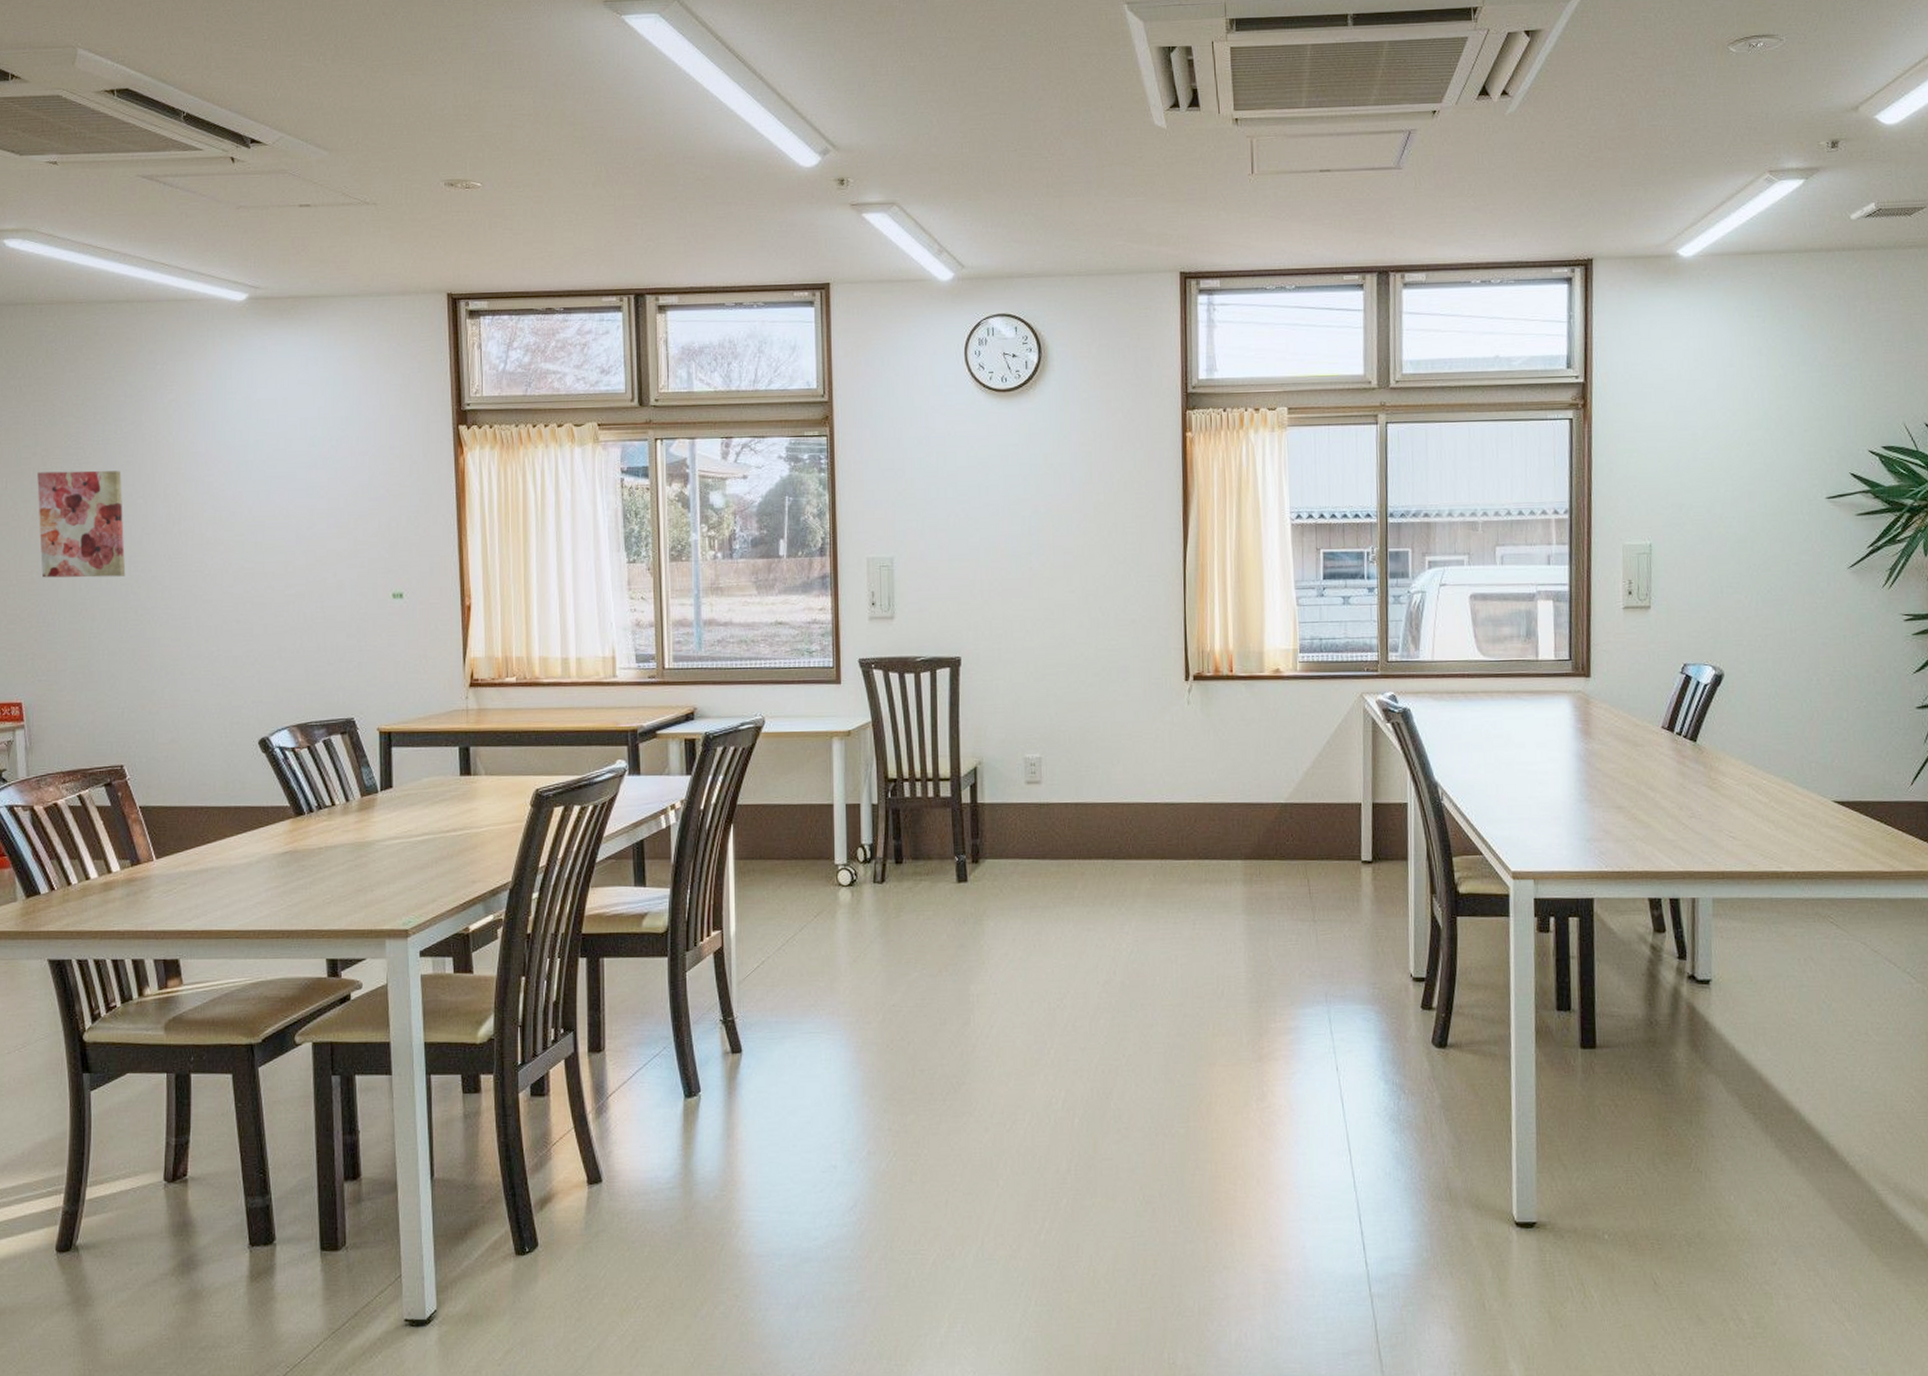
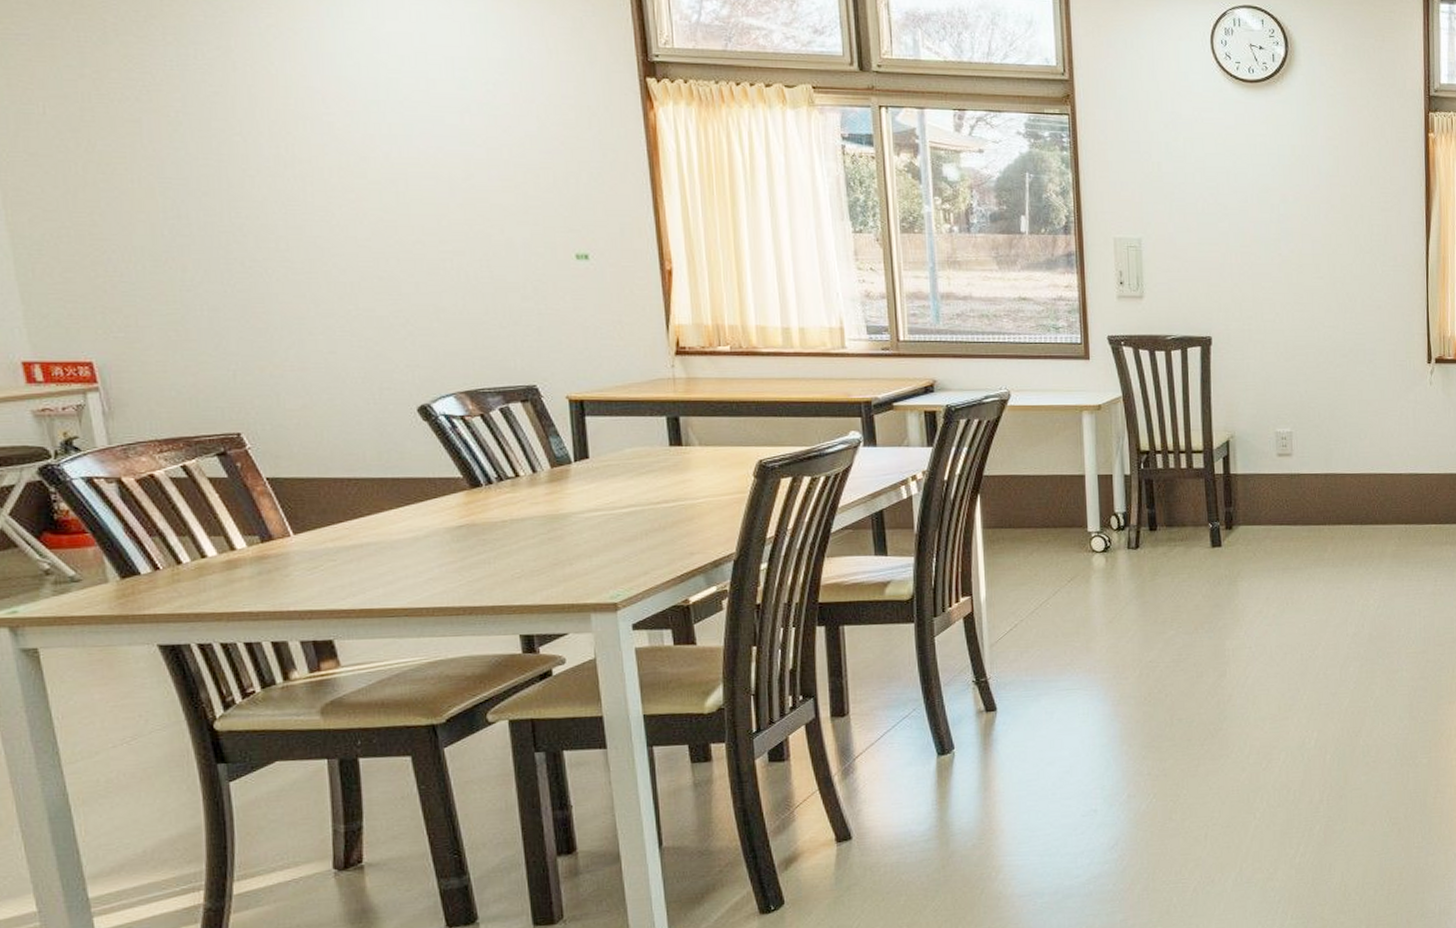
wall art: present [37,470,126,578] -> none [88,98,225,223]

